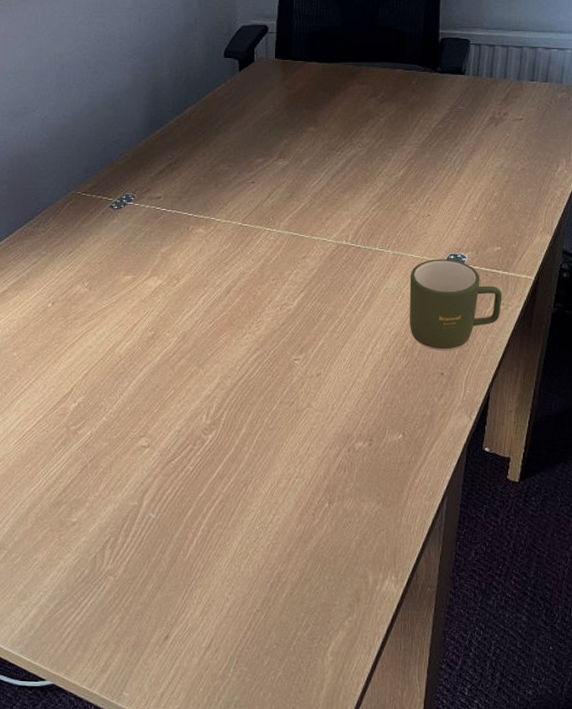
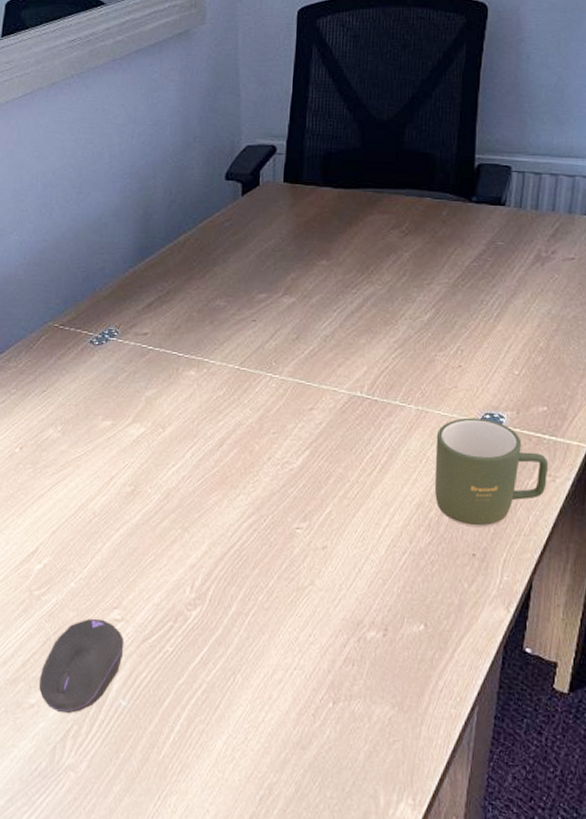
computer mouse: none [80,446,151,528] -> present [39,618,125,714]

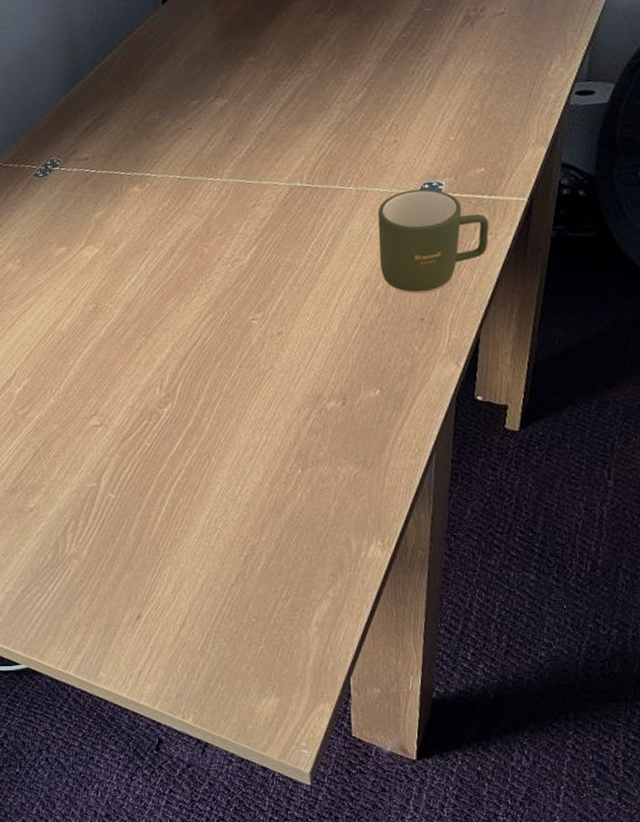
computer mouse: present [39,618,125,714] -> none [35,427,107,512]

